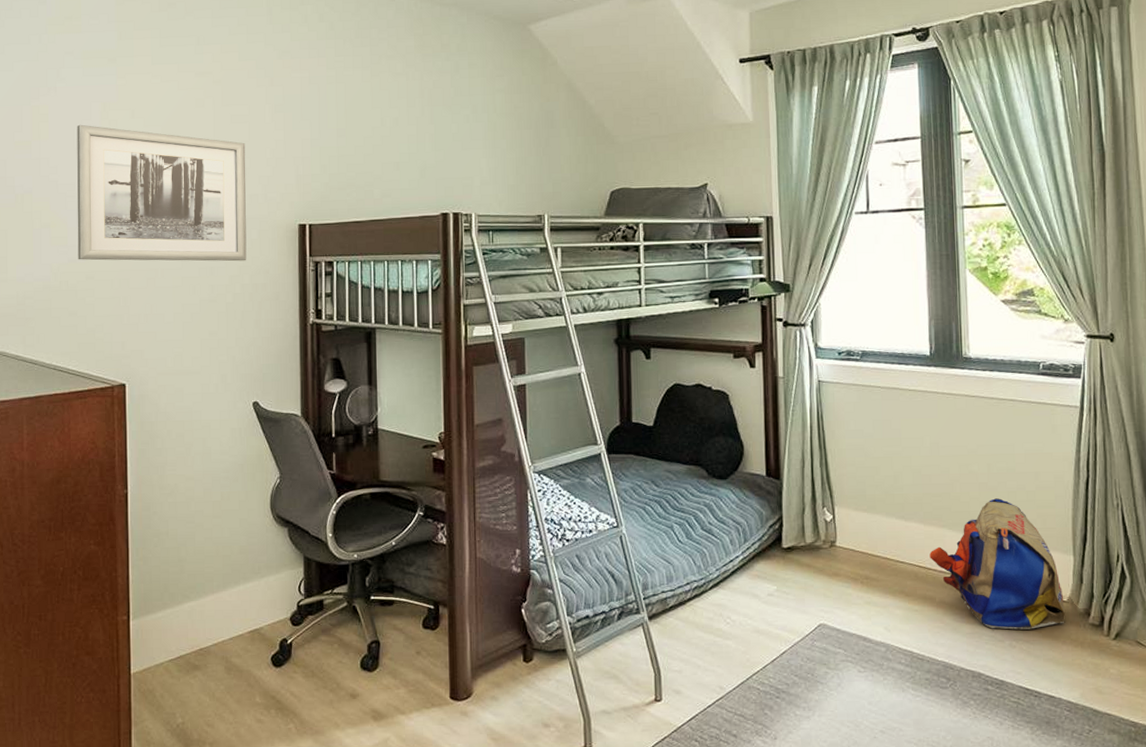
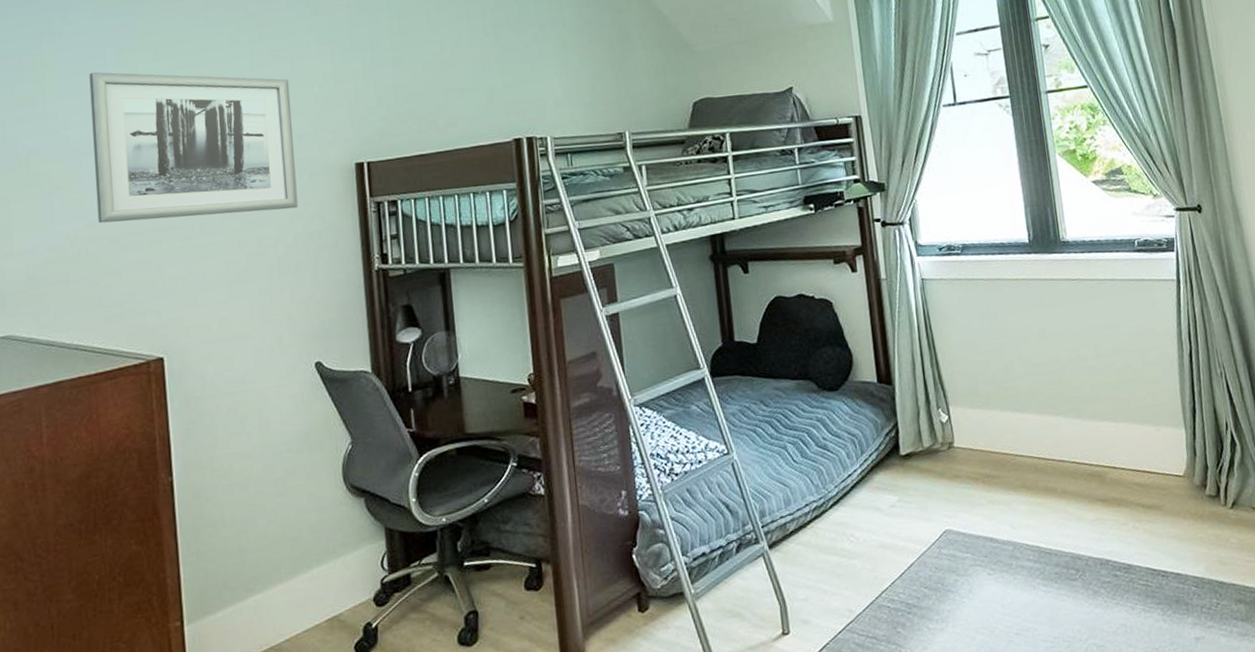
backpack: present [929,498,1066,631] -> none [1047,379,1184,515]

